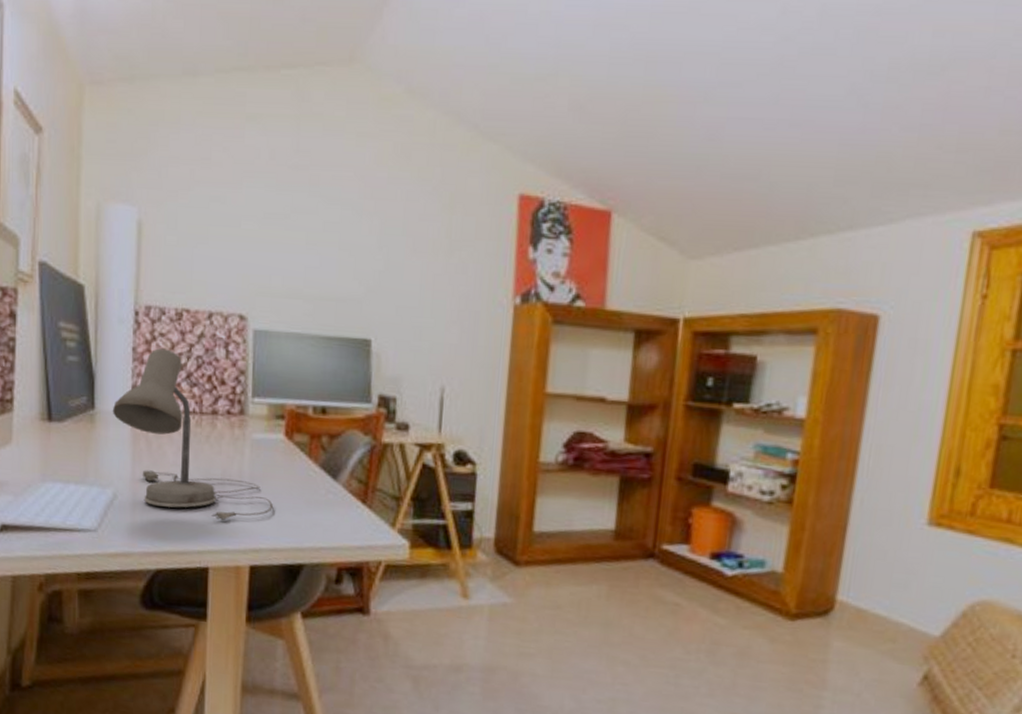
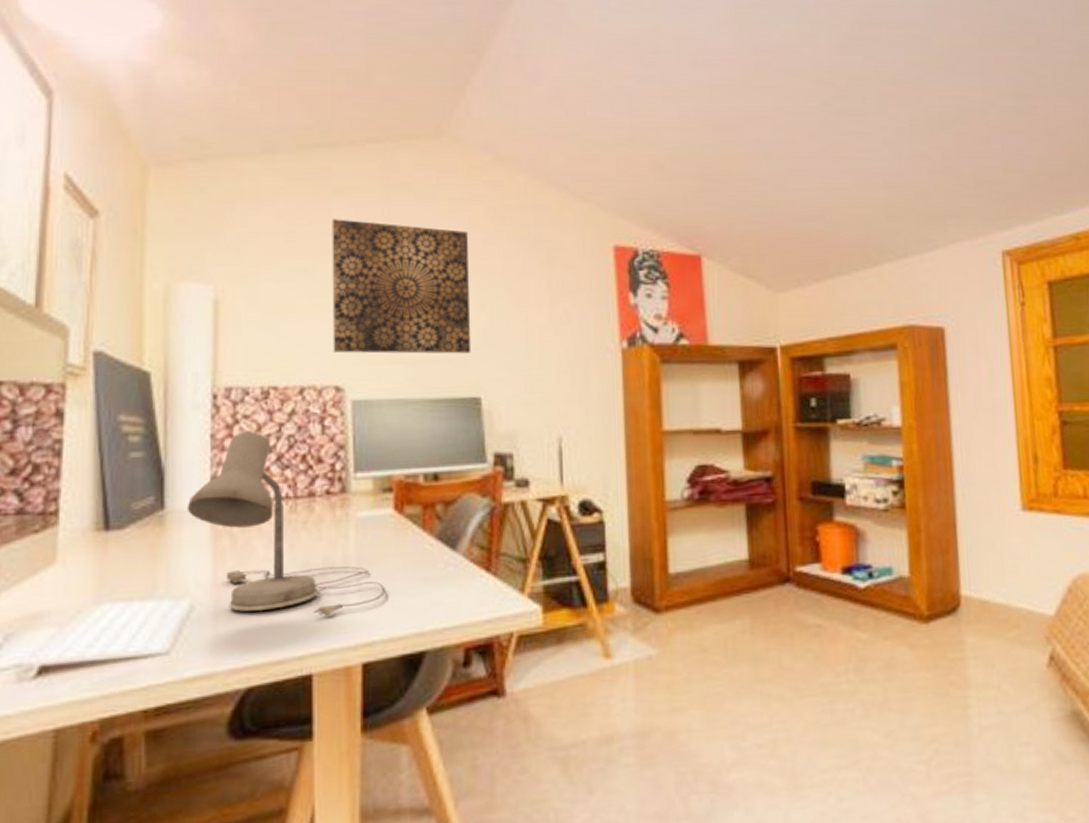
wall art: none [239,148,372,295] -> present [332,219,472,354]

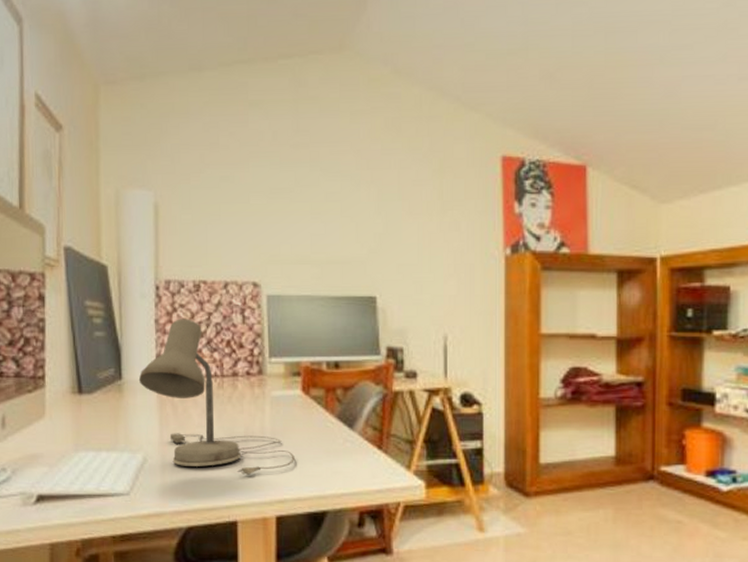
wall art: present [332,219,472,354] -> none [249,131,369,257]

